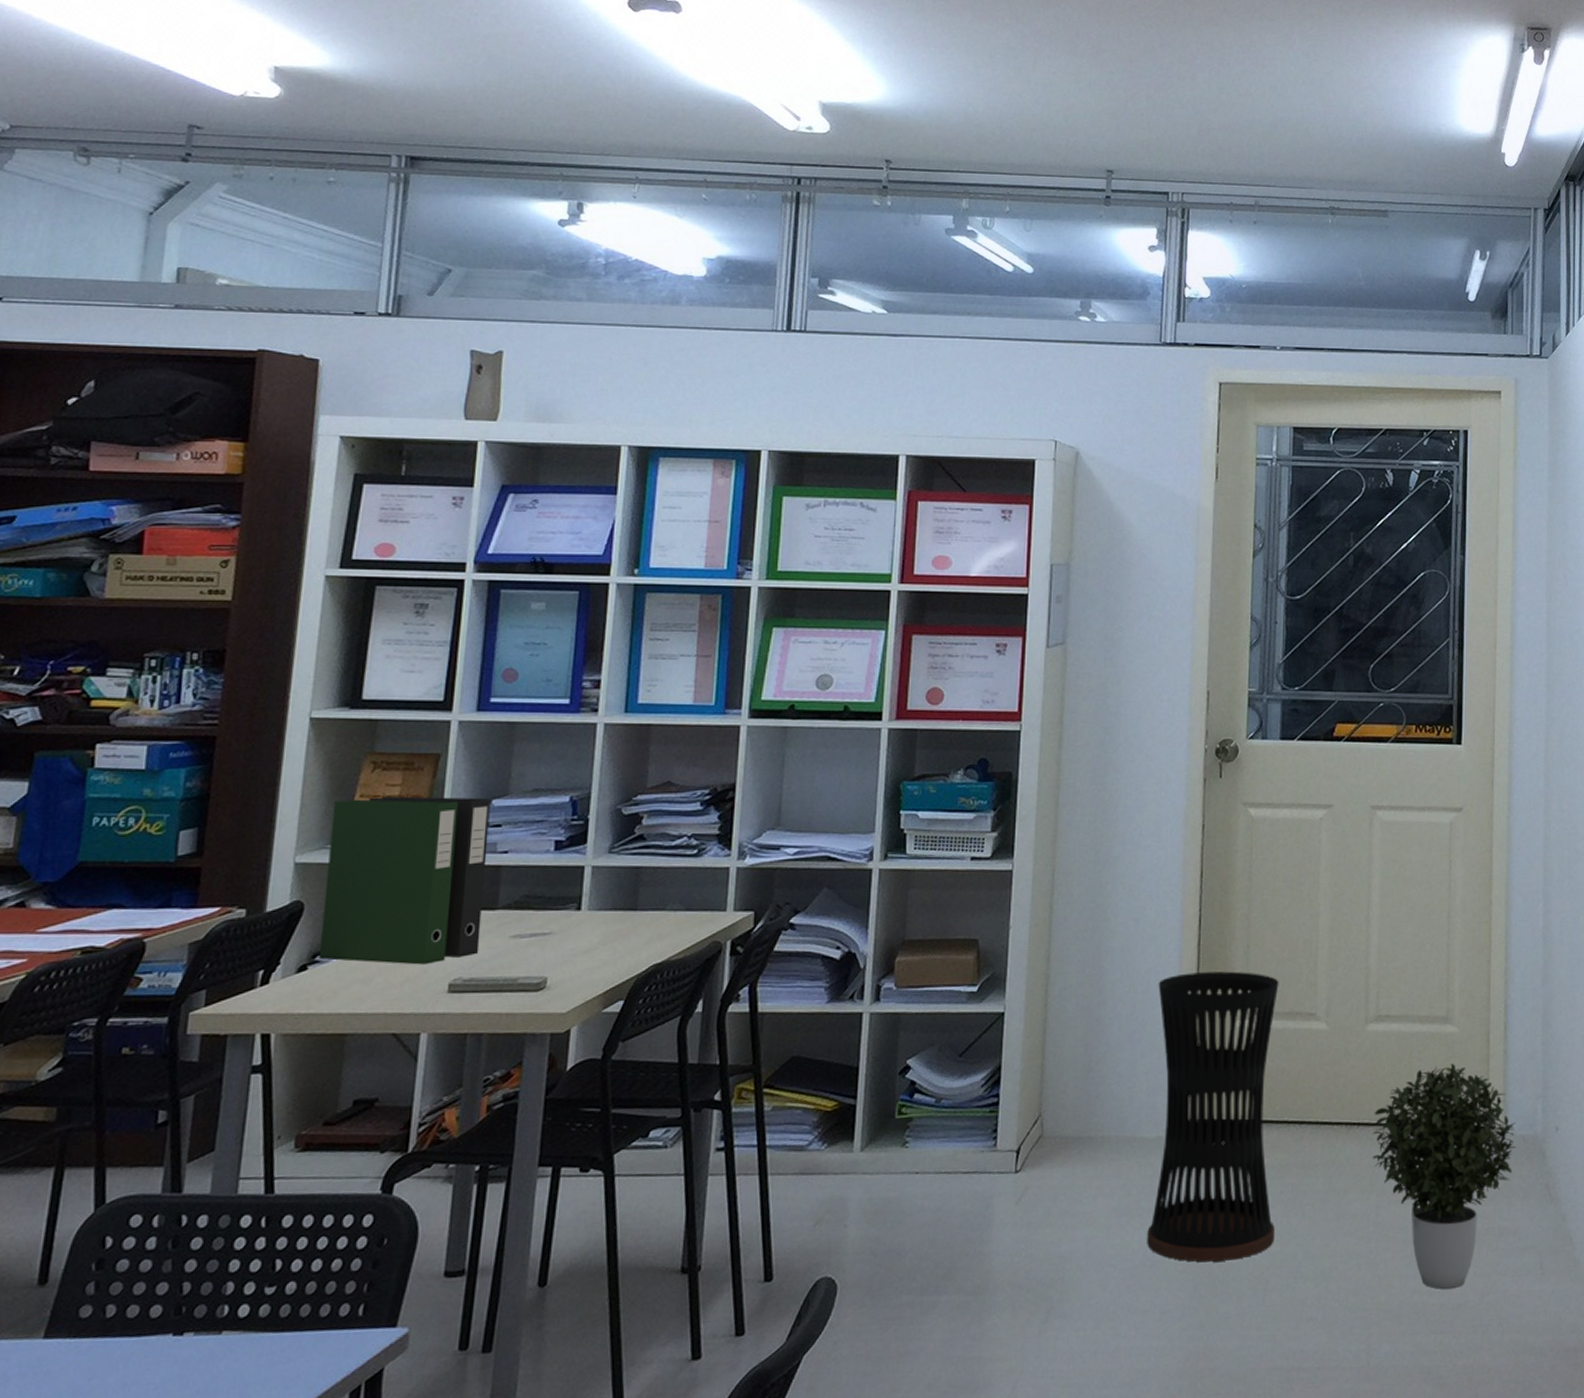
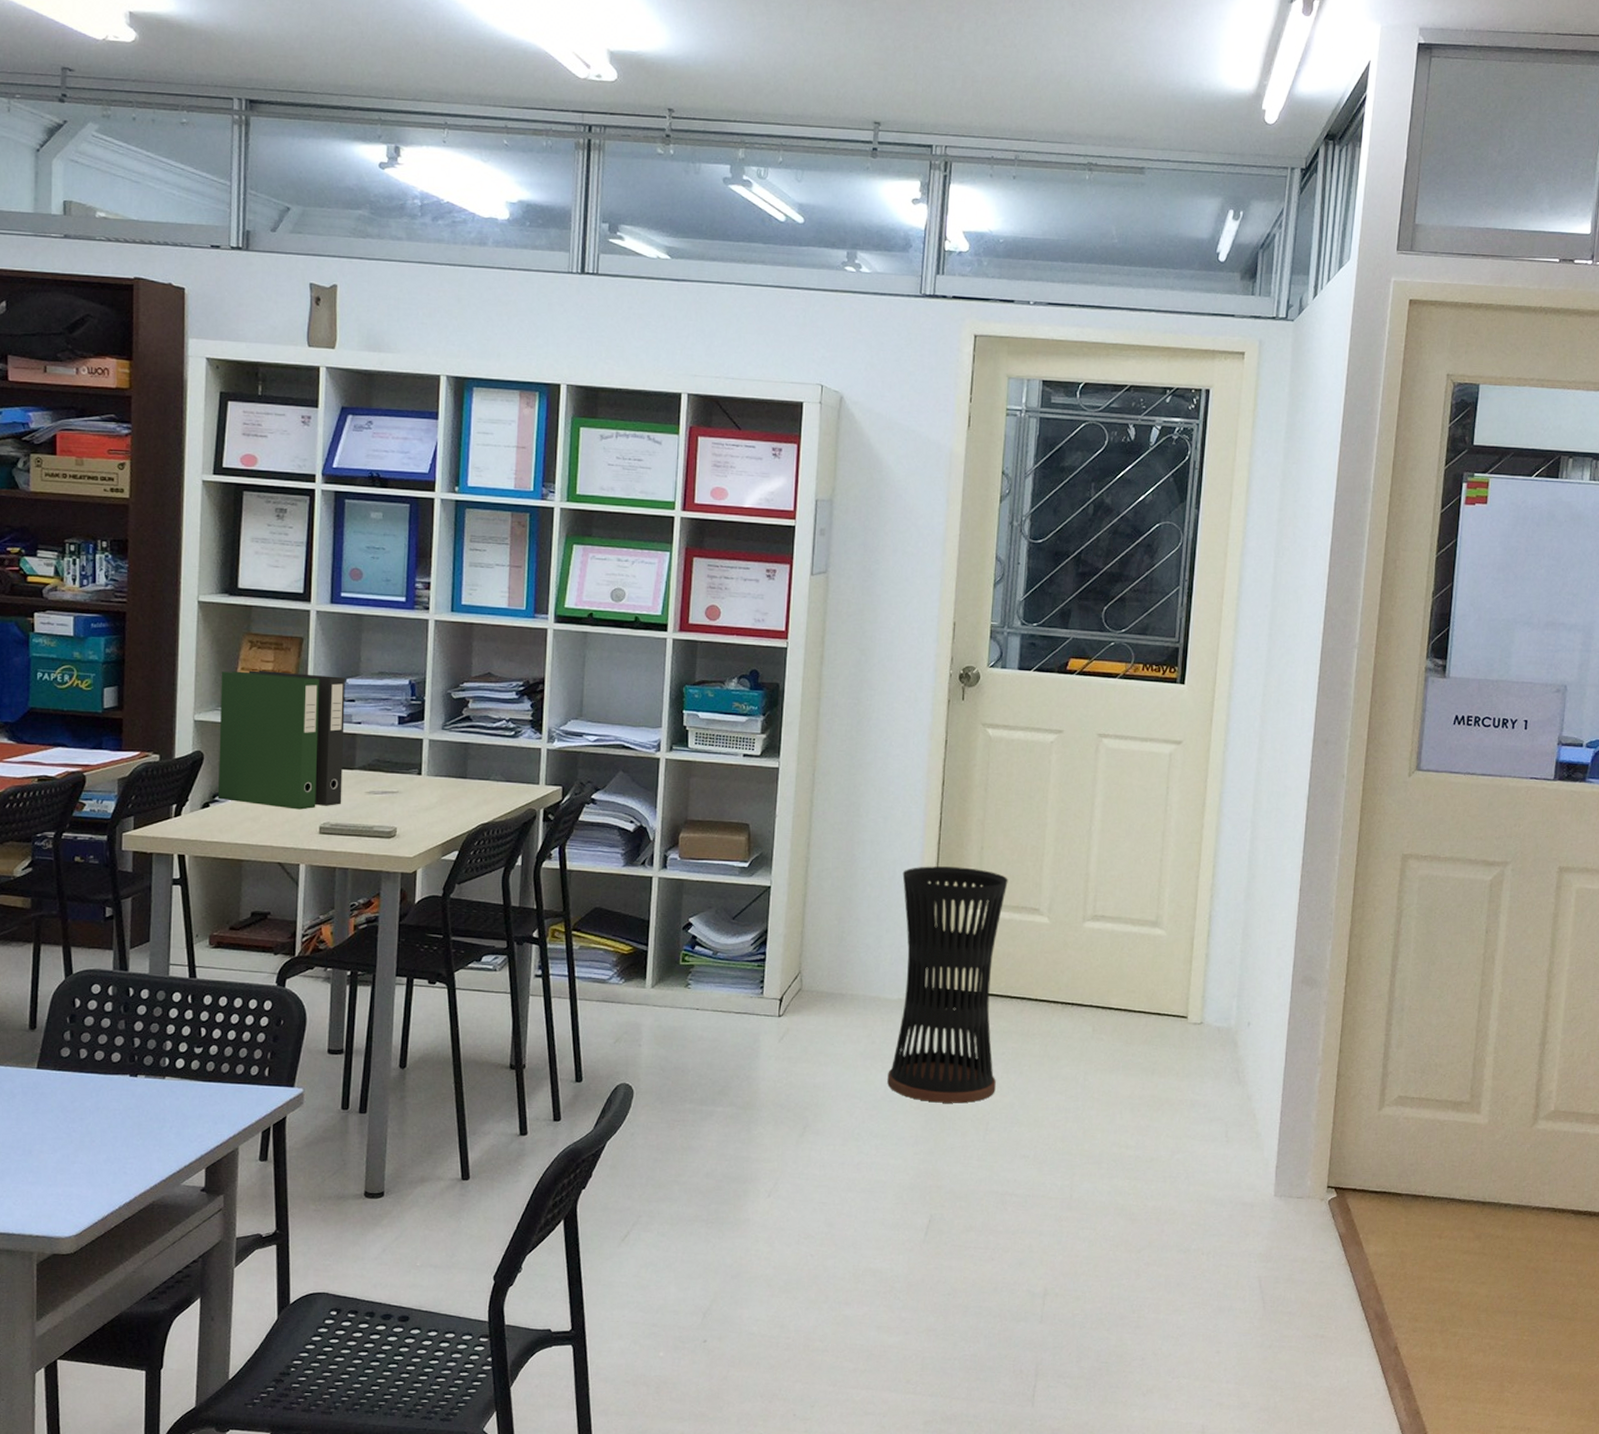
potted plant: present [1372,1063,1516,1289] -> none [1083,960,1212,1145]

